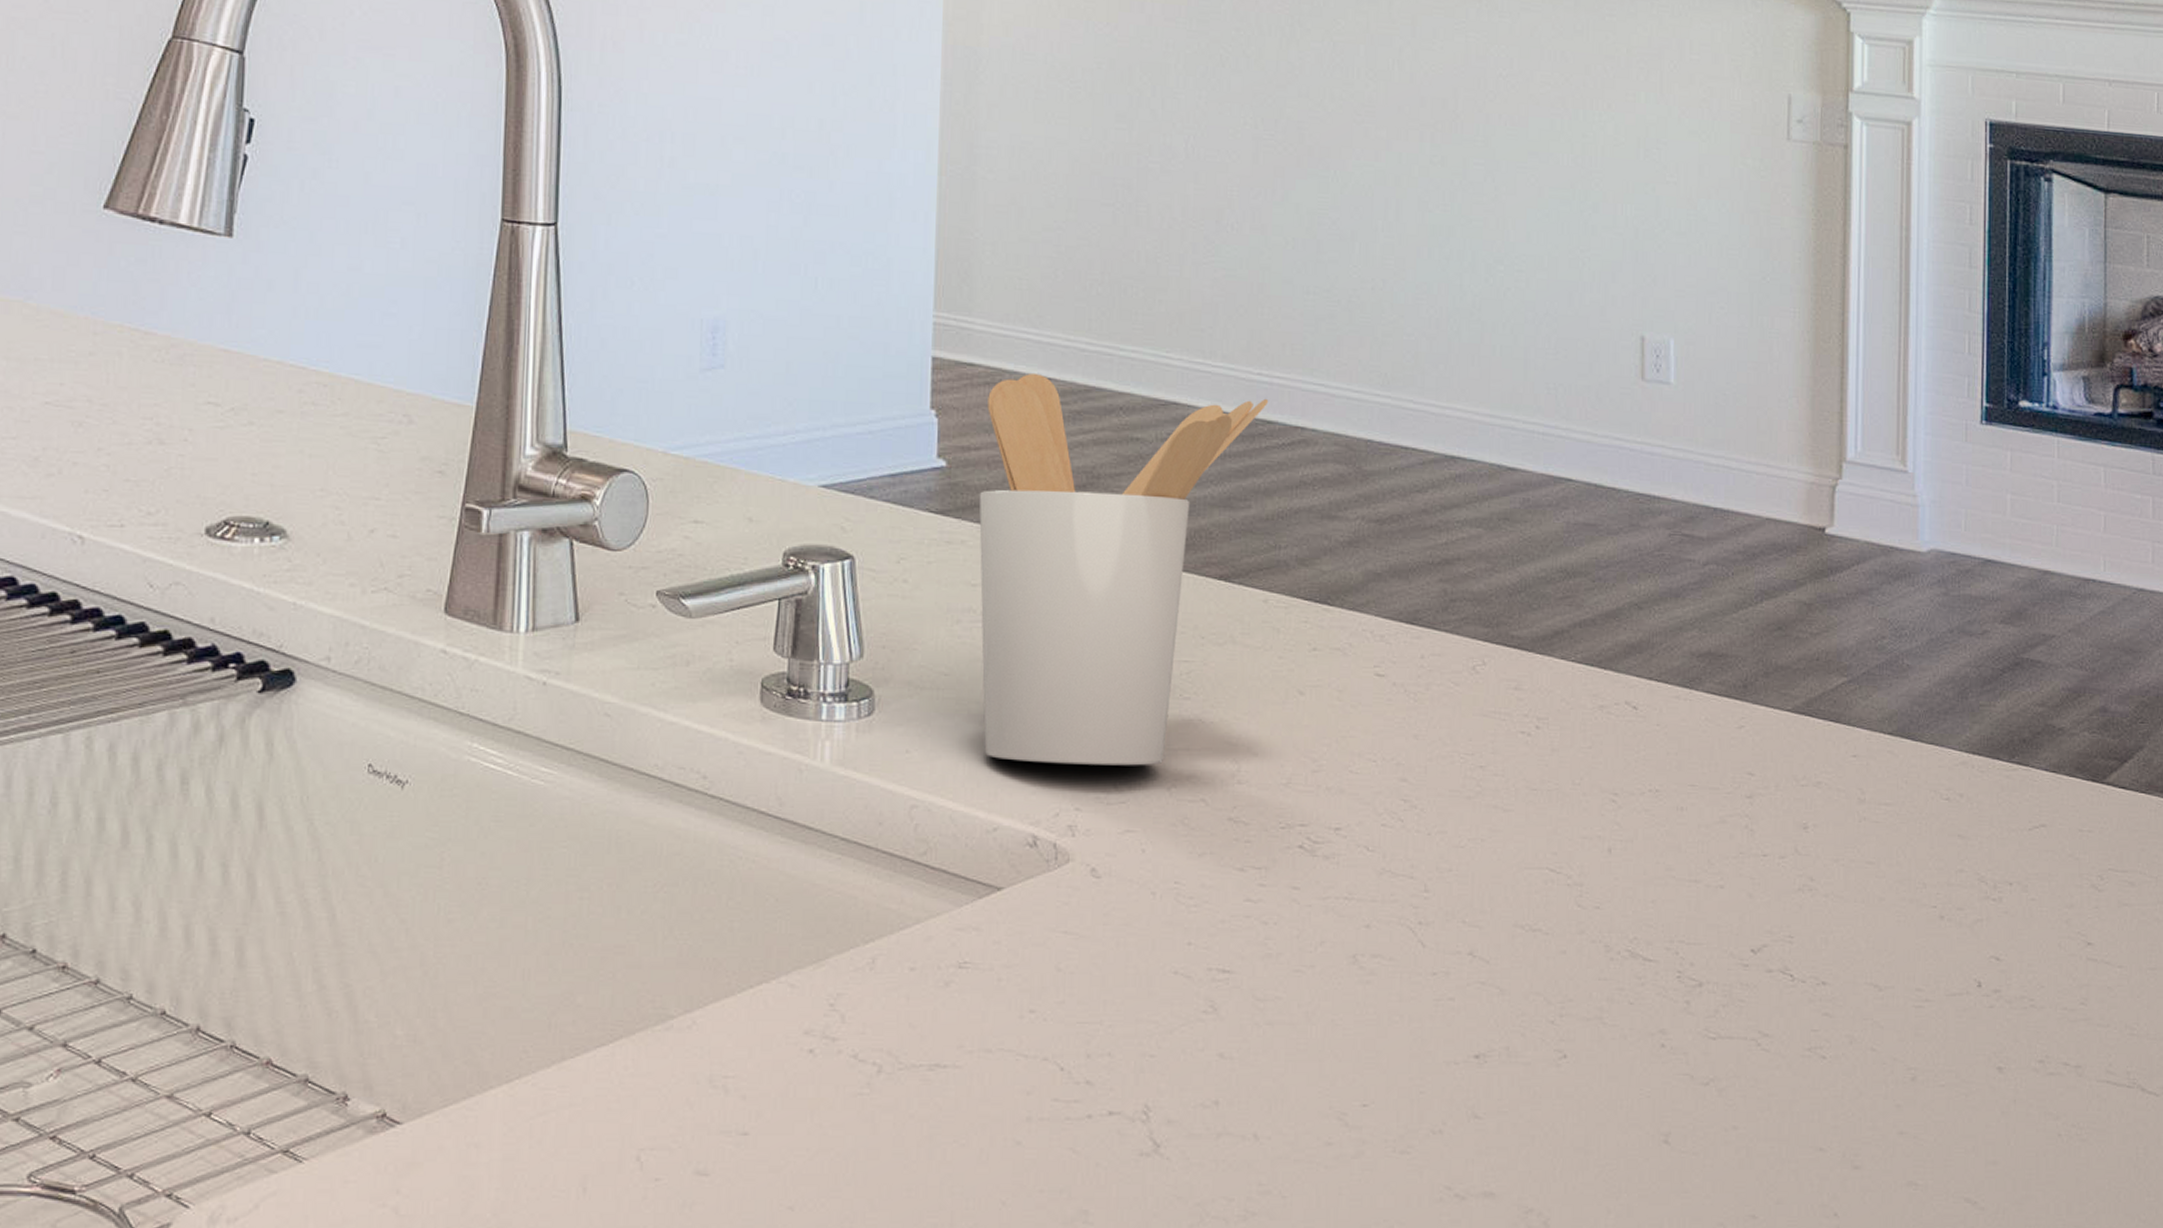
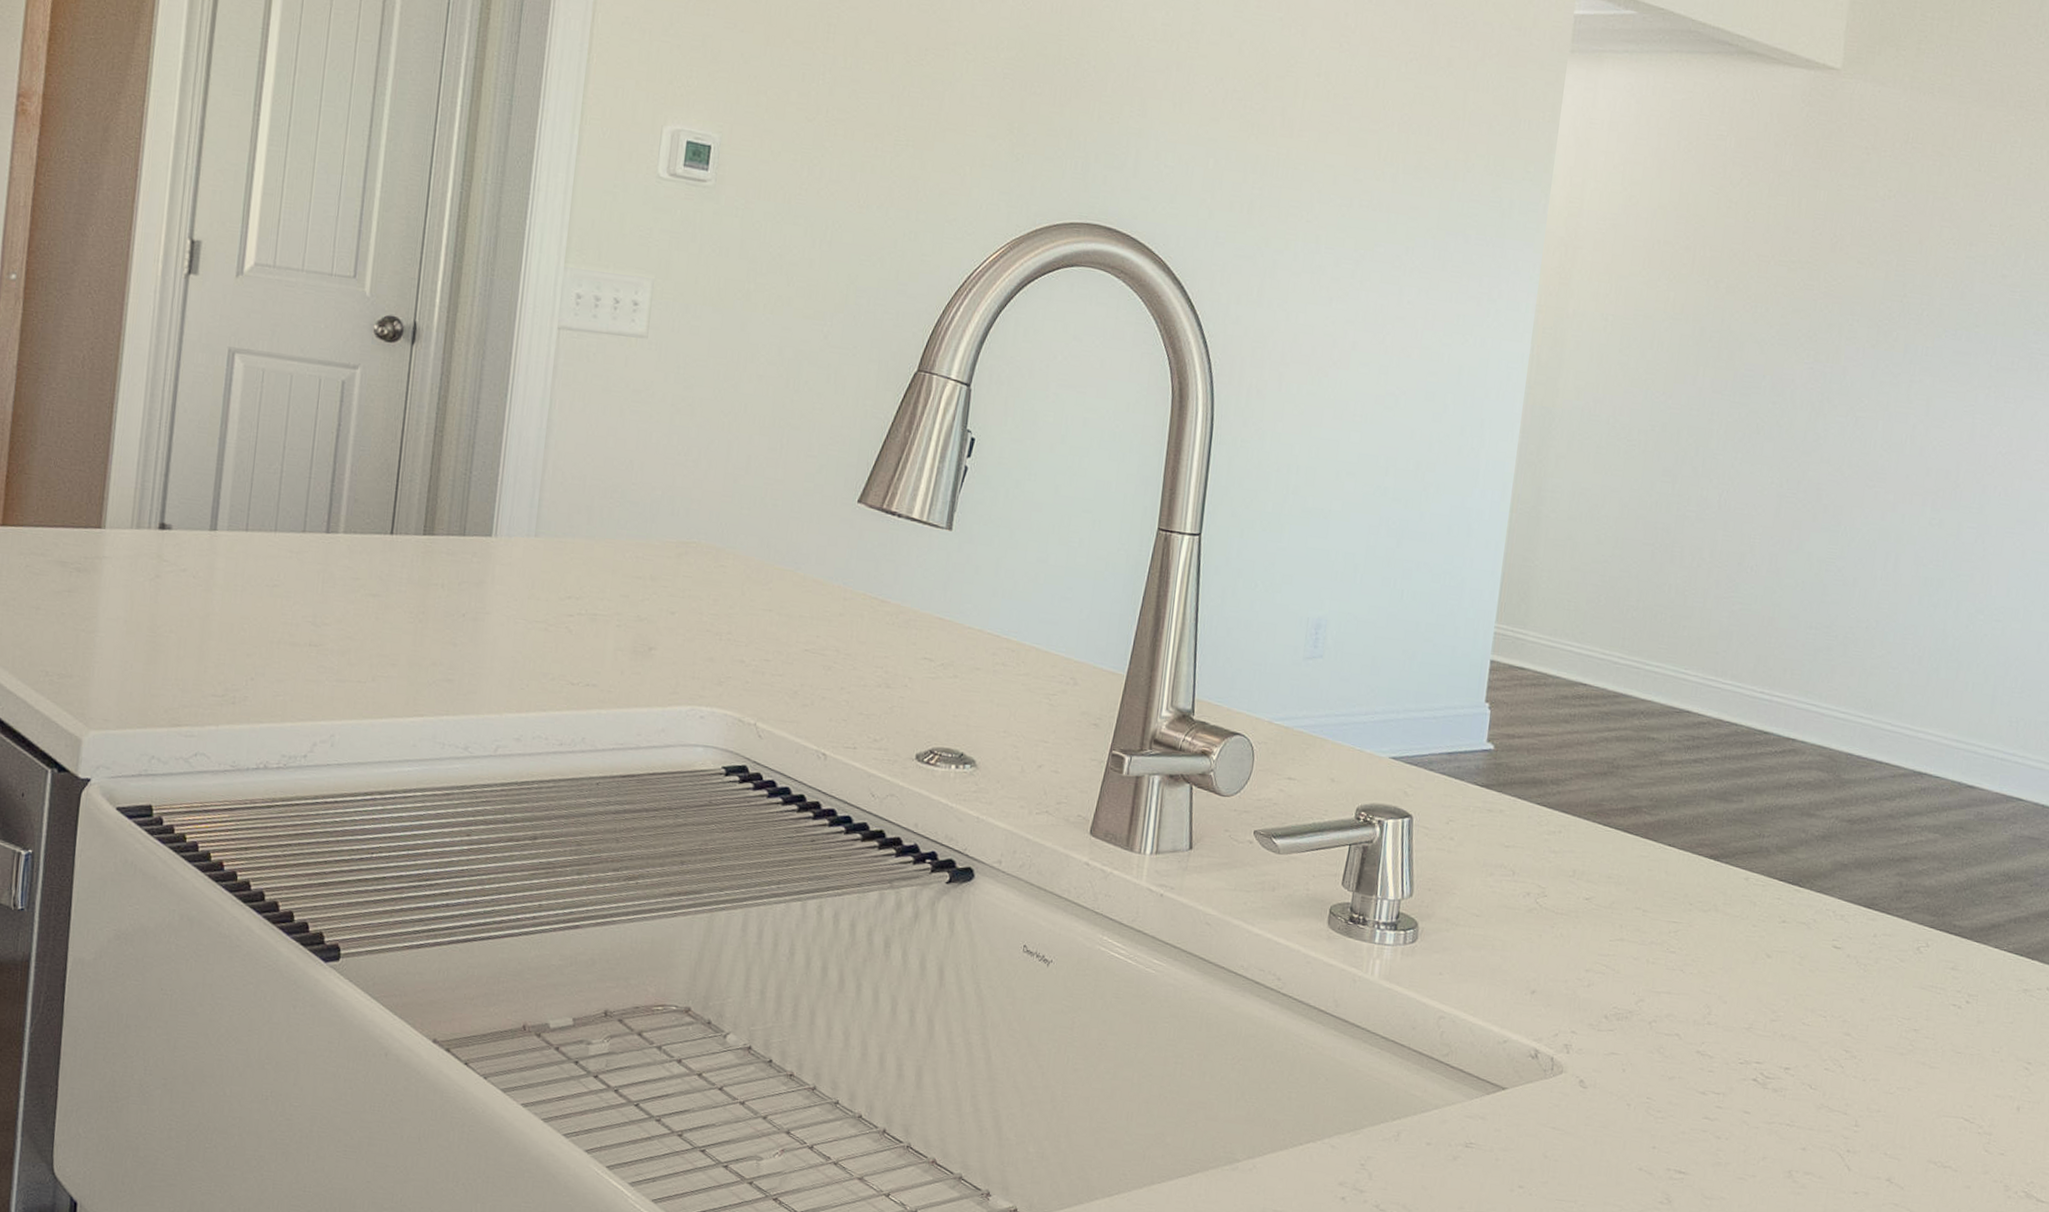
utensil holder: present [979,374,1269,766] -> none [1502,679,1767,1003]

